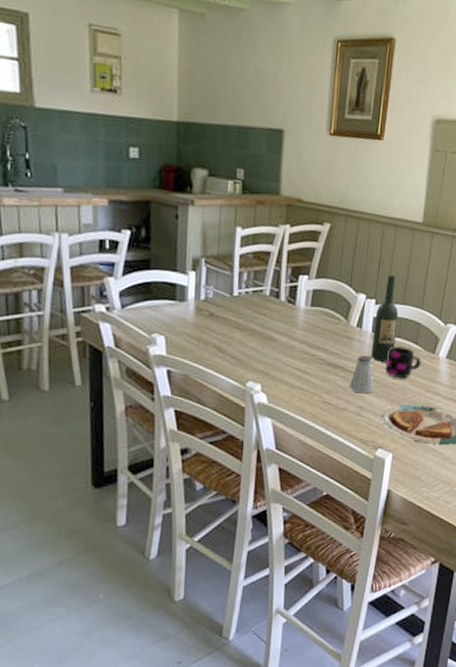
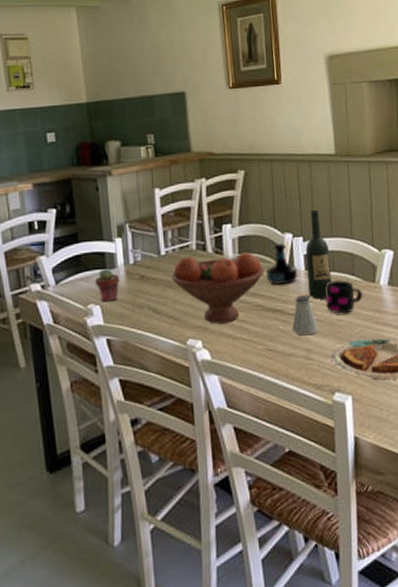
potted succulent: none [163,300,189,334] -> present [95,269,120,302]
fruit bowl: none [240,301,334,372] -> present [171,252,265,324]
tequila bottle: none [334,301,365,343] -> present [266,242,298,285]

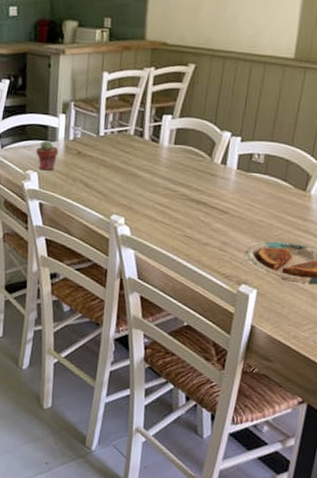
fruit bowl: present [171,252,265,324] -> none [106,141,197,206]
tequila bottle: present [266,242,298,285] -> none [197,139,230,180]
saltshaker: present [292,296,318,336] -> none [212,192,238,230]
wine bottle: present [305,210,332,299] -> none [236,113,266,199]
mug: present [325,279,363,314] -> none [250,182,291,216]

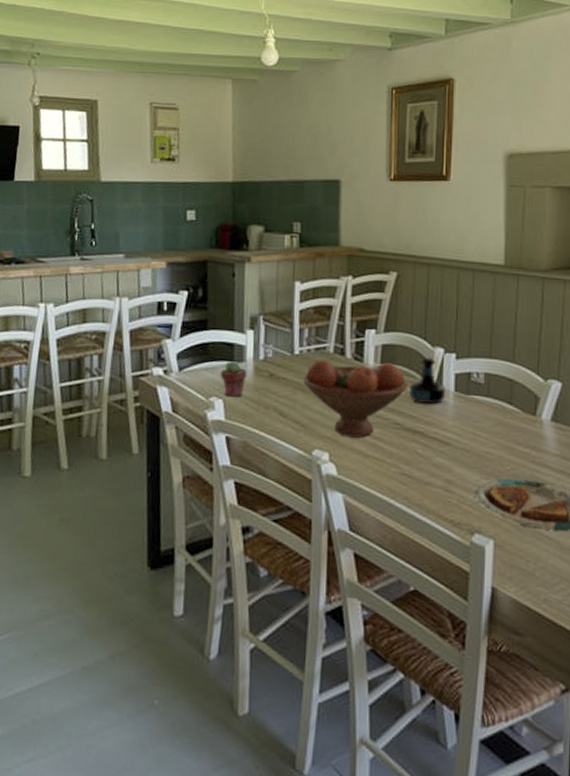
fruit bowl: none [106,141,197,206] -> present [303,360,409,438]
tequila bottle: none [197,139,230,180] -> present [410,357,446,404]

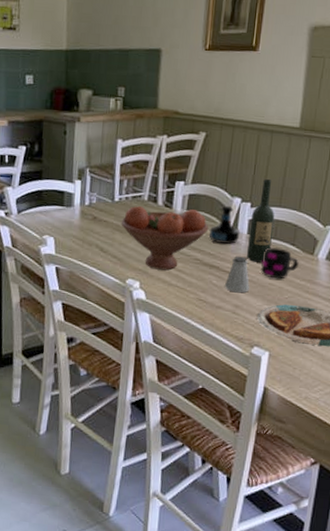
potted succulent: present [221,361,247,397] -> none [52,206,75,236]
saltshaker: none [433,419,462,465] -> present [225,257,250,293]
wine bottle: none [457,325,486,426] -> present [247,179,275,263]
mug: none [475,406,519,447] -> present [261,247,299,279]

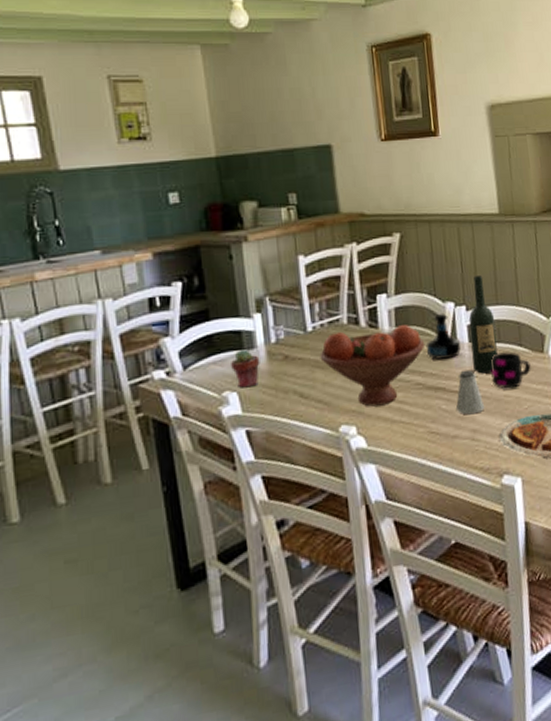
potted succulent: none [52,206,75,236] -> present [231,349,260,388]

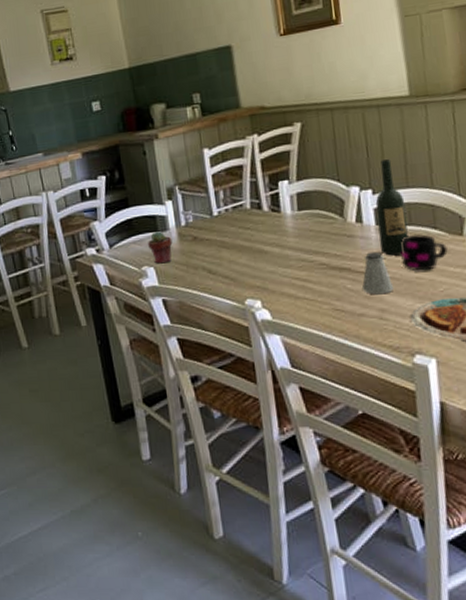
fruit bowl: present [320,325,426,407] -> none [225,209,329,284]
tequila bottle: present [427,312,462,360] -> none [330,197,368,242]

